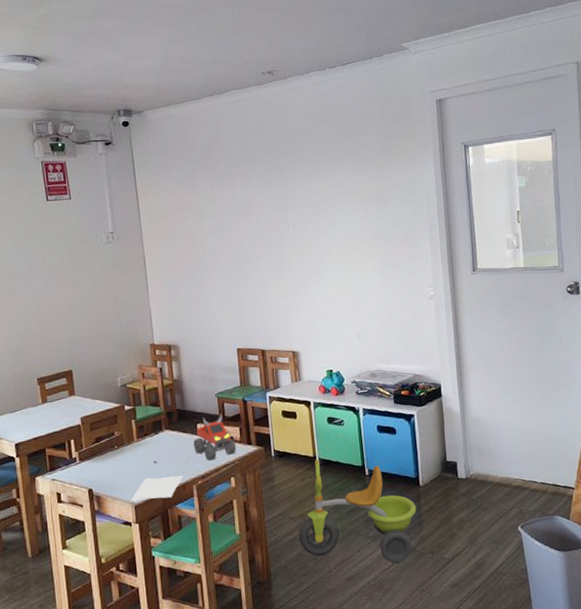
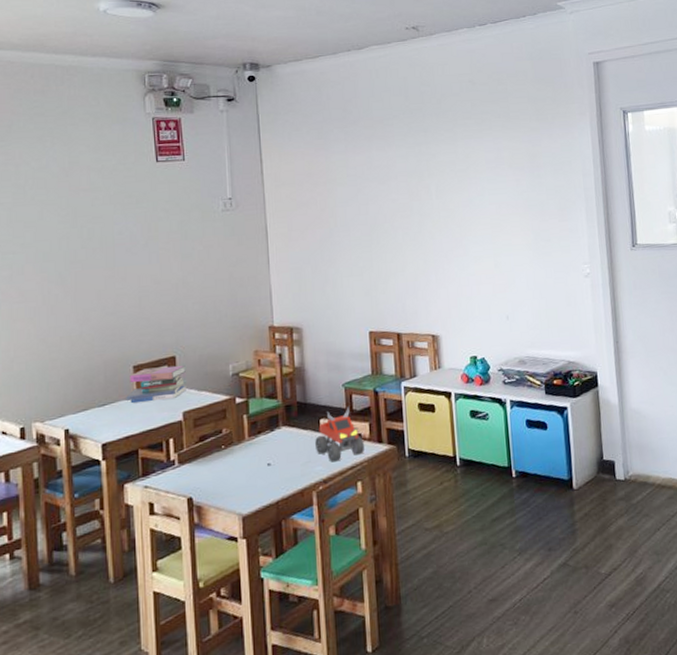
books: none [32,377,83,409] -> present [126,365,186,403]
paper sheet: present [131,475,183,501] -> none [239,480,301,512]
tricycle: present [298,459,417,563] -> none [433,458,570,581]

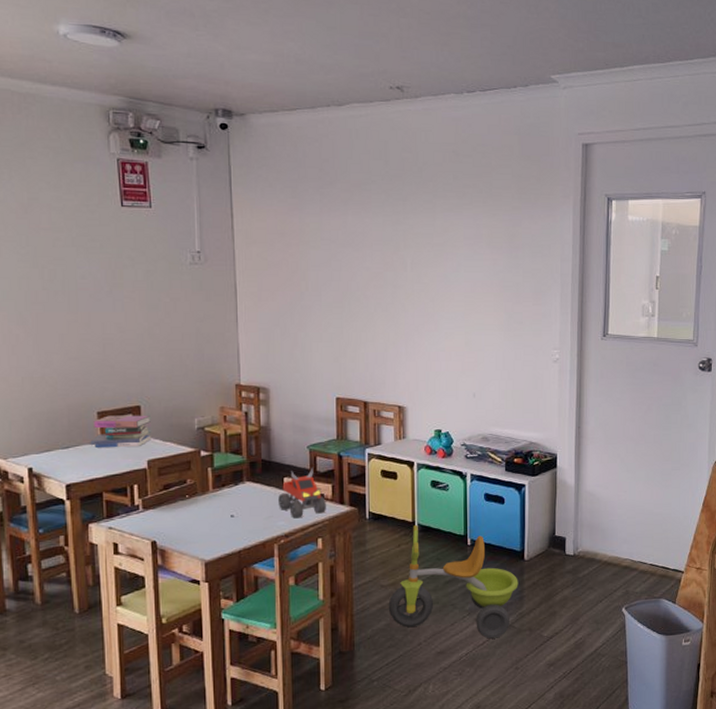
tricycle: none [433,458,570,581] -> present [388,524,518,639]

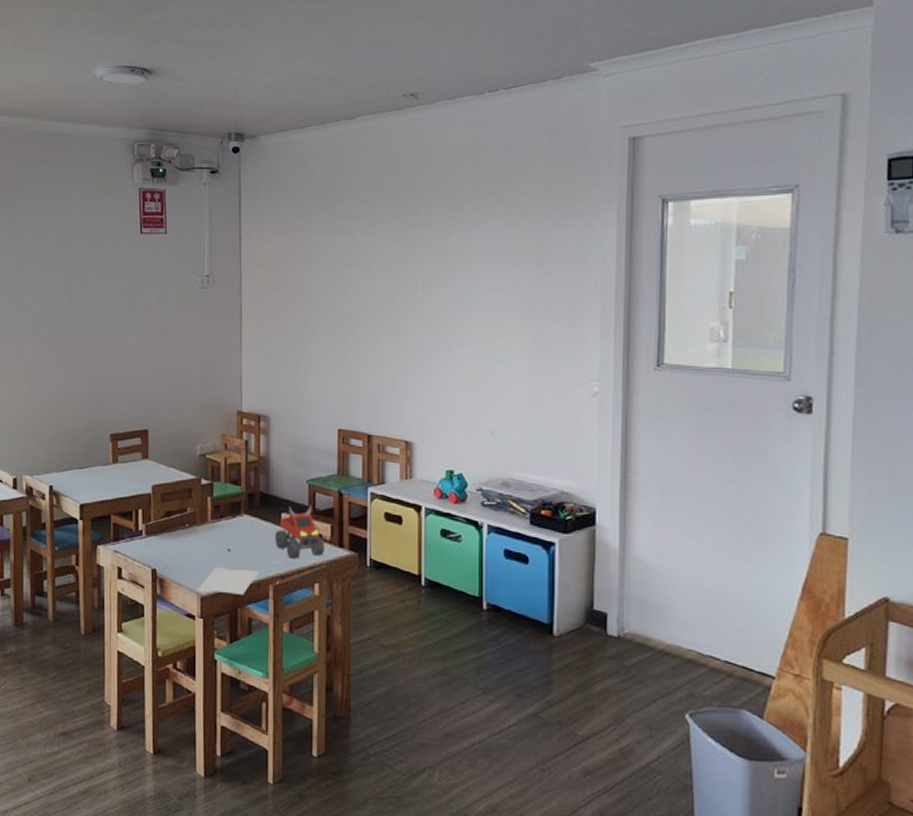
books: present [90,415,151,448] -> none [102,438,157,472]
paper sheet: none [202,532,263,557] -> present [198,567,259,595]
tricycle: present [388,524,518,639] -> none [389,578,546,728]

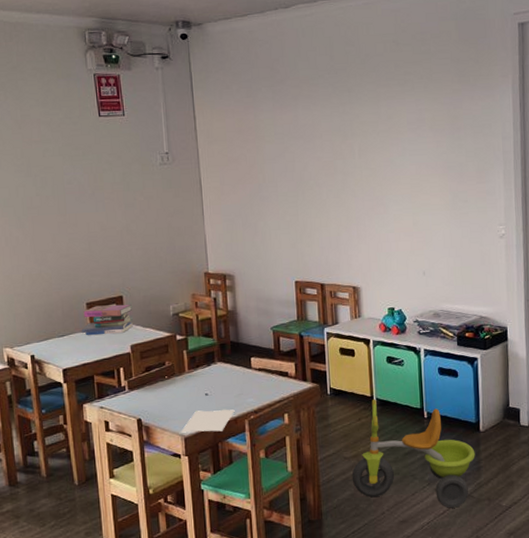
books: none [102,438,157,472] -> present [81,304,133,335]
toy truck: present [275,504,324,559] -> none [247,348,291,396]
tricycle: none [389,578,546,728] -> present [351,399,475,508]

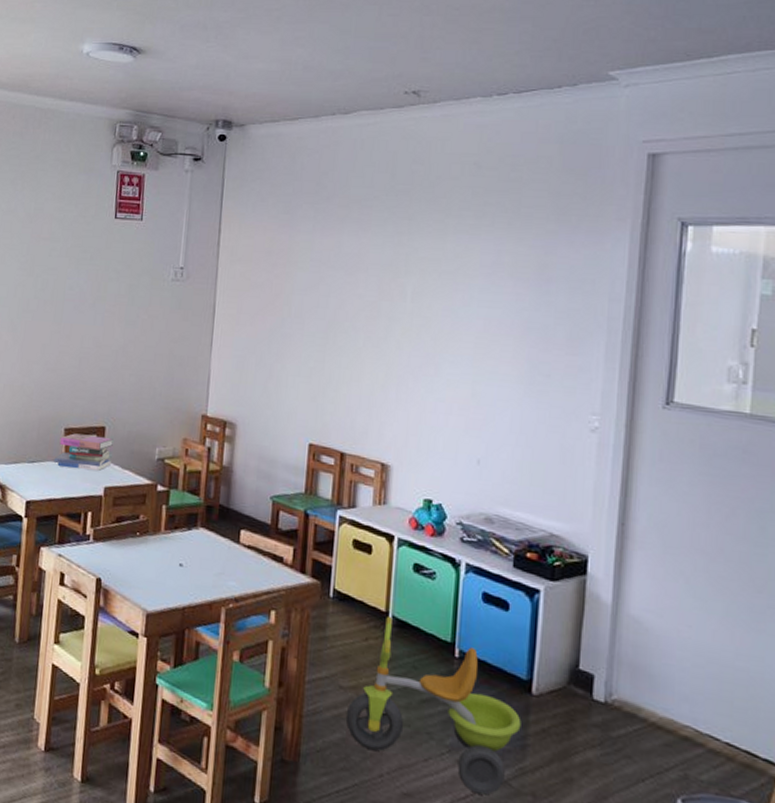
paper sheet: present [181,409,235,433] -> none [144,583,211,616]

